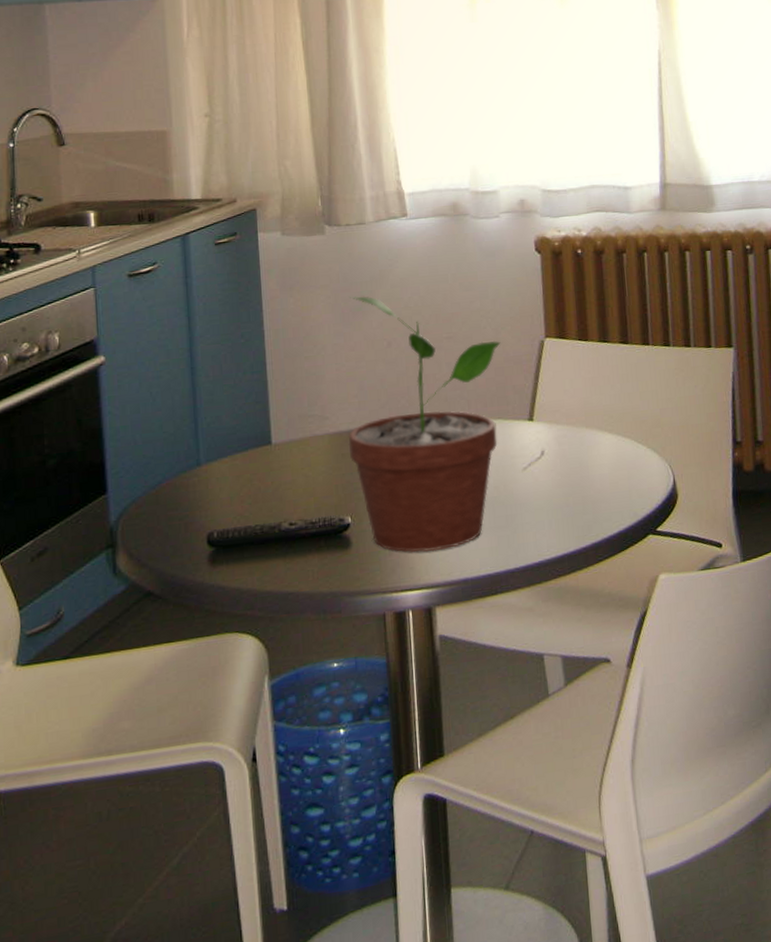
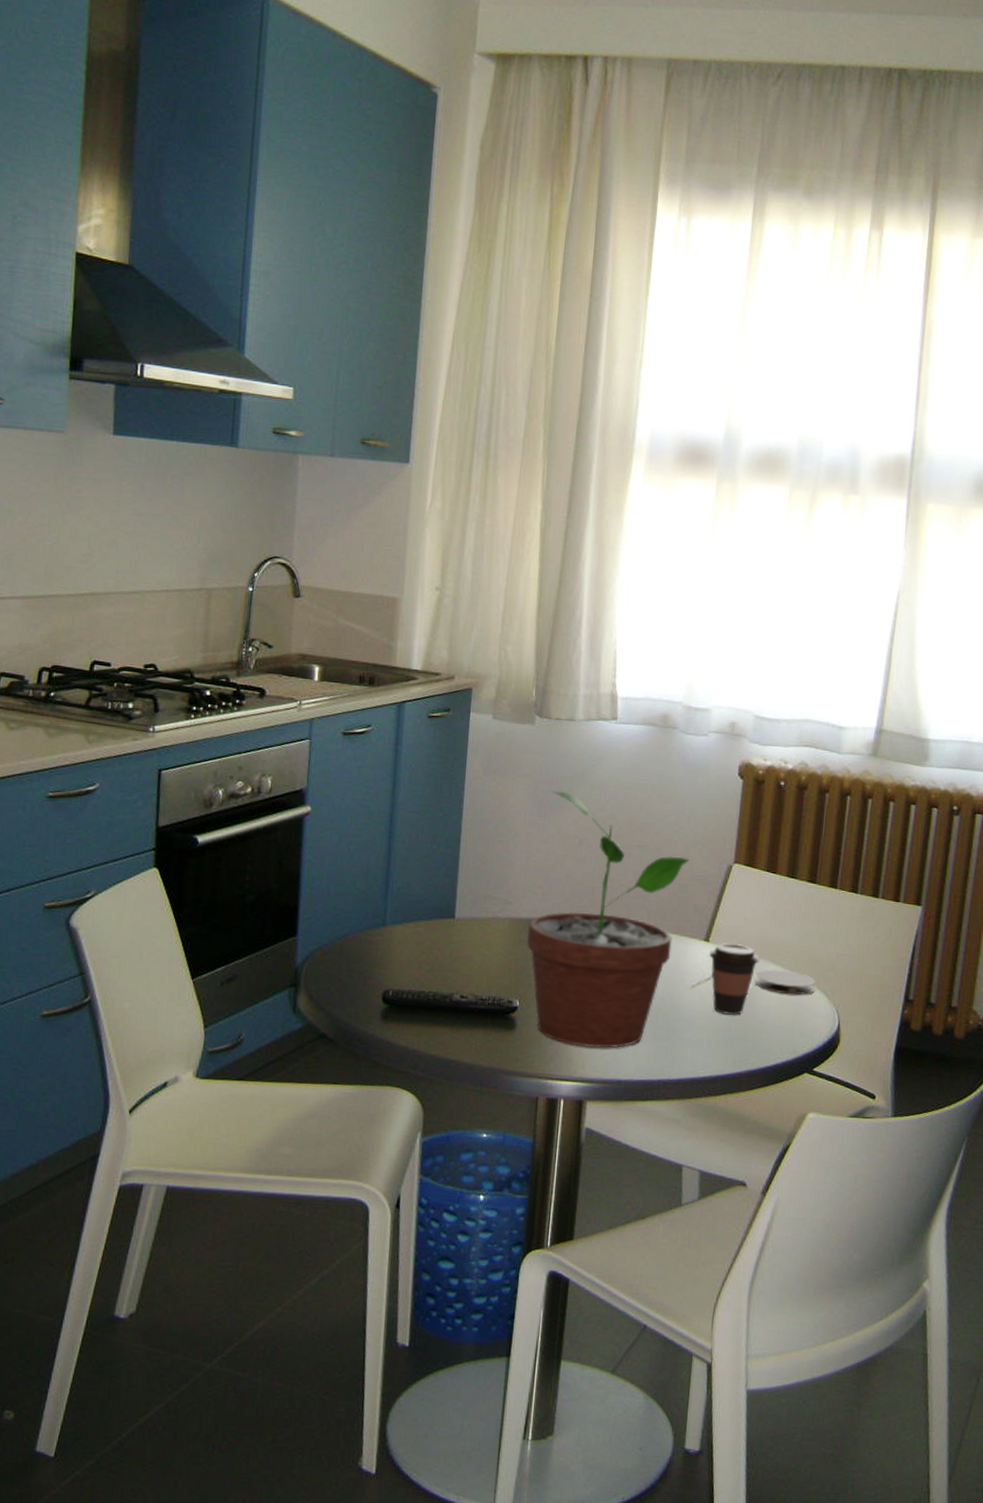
coffee cup: none [535,417,586,491] -> present [709,942,759,1015]
coaster: none [584,434,645,460] -> present [755,969,816,995]

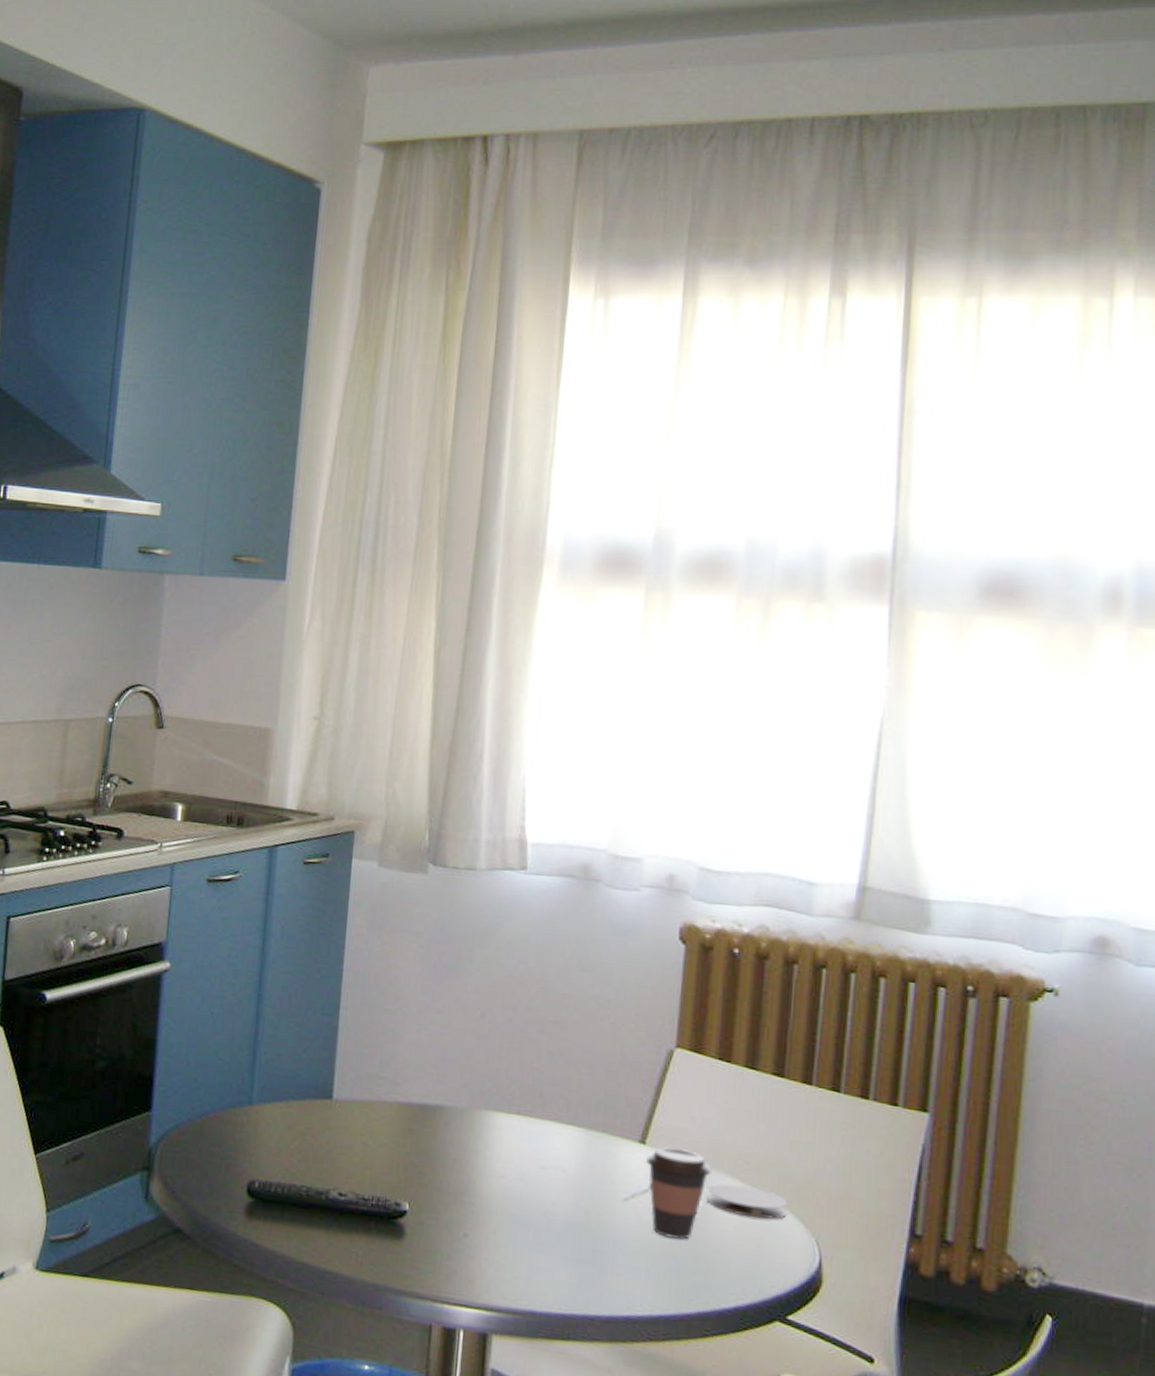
potted plant: present [527,789,690,1049] -> none [418,950,619,1271]

